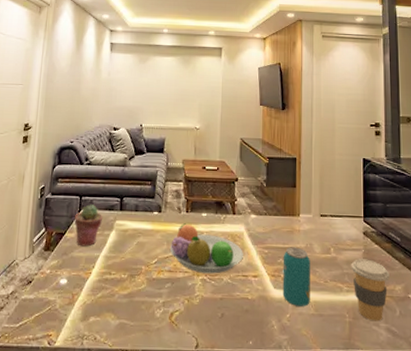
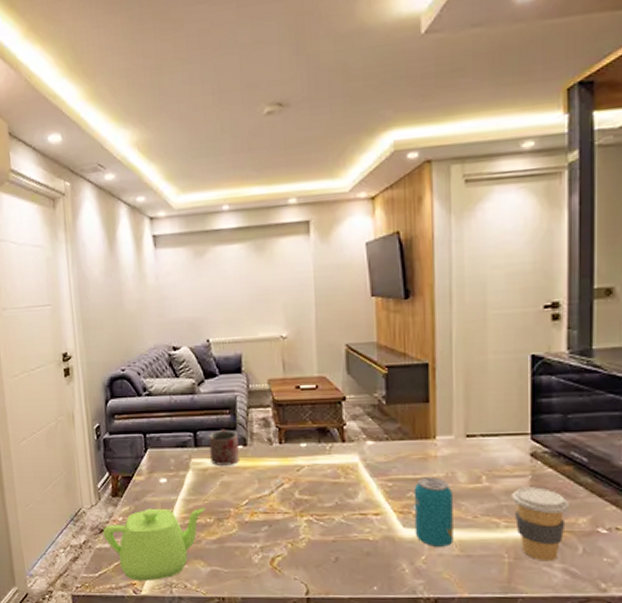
teapot: none [30,263,122,333] -> present [102,508,206,581]
potted succulent: present [74,204,103,247] -> none [141,442,176,490]
mug: none [131,197,155,228] -> present [209,429,239,465]
fruit bowl: present [169,223,243,274] -> none [262,457,359,514]

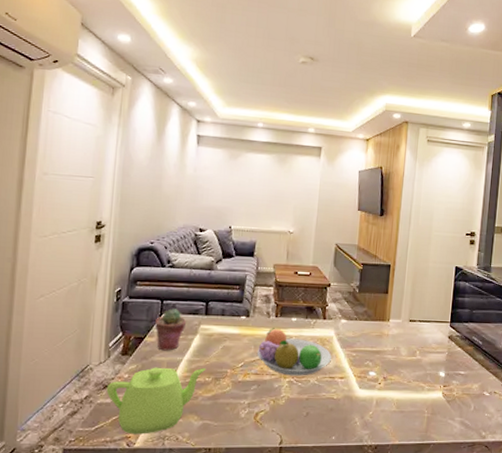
potted succulent: none [141,442,176,490] -> present [155,308,187,351]
mug: present [209,429,239,465] -> none [217,301,243,332]
fruit bowl: none [262,457,359,514] -> present [256,328,332,376]
beverage can: present [413,477,454,547] -> none [367,350,396,404]
coffee cup: present [512,487,569,562] -> none [434,360,469,416]

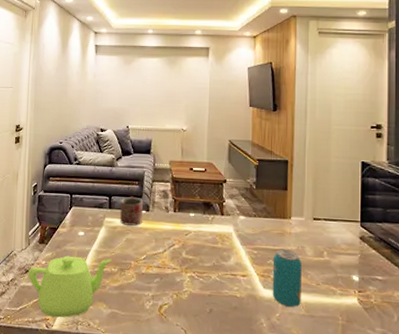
potted succulent: present [155,308,187,351] -> none [66,202,93,241]
mug: none [217,301,243,332] -> present [120,196,143,226]
fruit bowl: present [256,328,332,376] -> none [158,222,232,272]
beverage can: none [367,350,396,404] -> present [272,249,302,307]

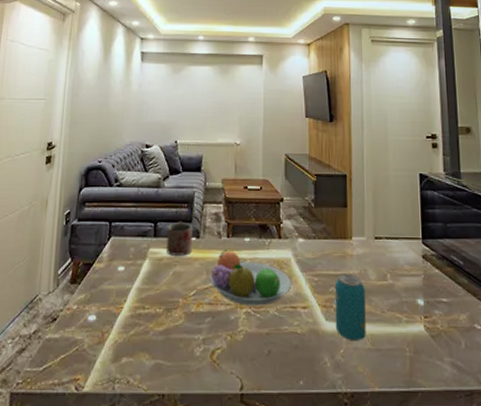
teapot: present [28,255,112,318] -> none [55,296,157,376]
fruit bowl: none [158,222,232,272] -> present [209,250,291,306]

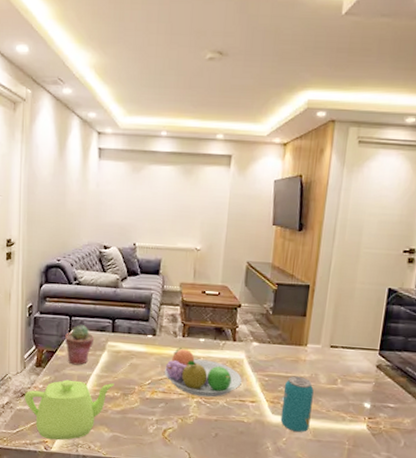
teapot: none [55,296,157,376] -> present [24,379,115,440]
potted succulent: none [104,231,136,278] -> present [65,325,95,365]
mug: present [167,221,192,256] -> none [124,320,149,351]

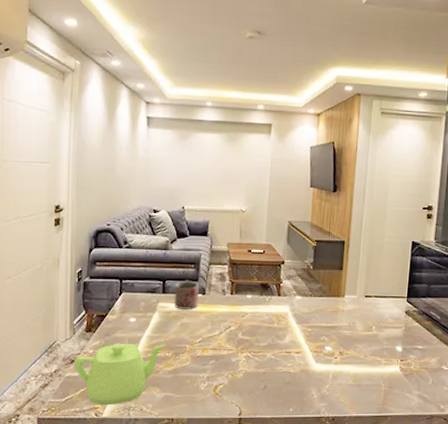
potted succulent: present [65,325,95,365] -> none [116,287,145,328]
mug: none [124,320,149,351] -> present [175,280,199,310]
fruit bowl: present [164,348,242,397] -> none [214,305,287,351]
beverage can: present [280,376,314,432] -> none [323,325,352,378]

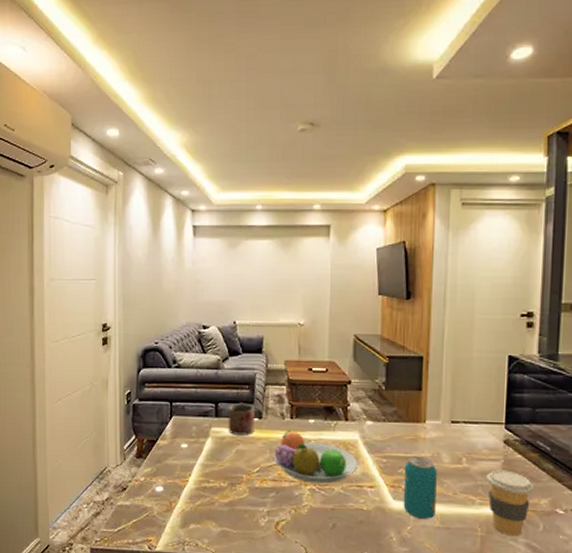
teapot: present [73,343,166,405] -> none [125,470,221,538]
fruit bowl: none [214,305,287,351] -> present [273,430,358,484]
beverage can: none [323,325,352,378] -> present [403,456,437,519]
coffee cup: none [390,335,427,390] -> present [486,469,534,537]

